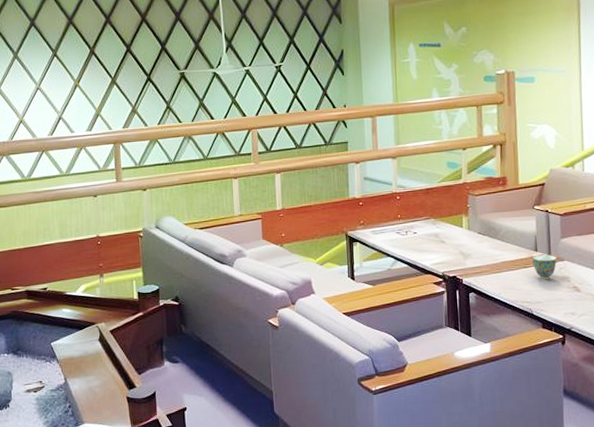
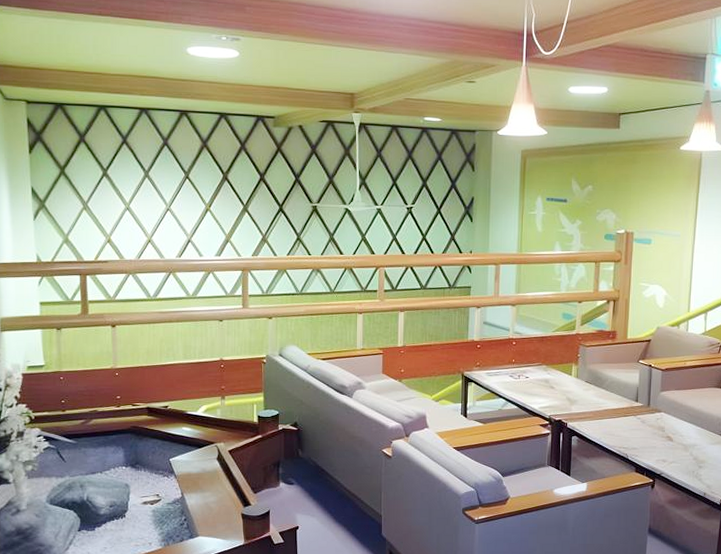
teacup: present [532,254,557,279] -> none [632,405,654,428]

